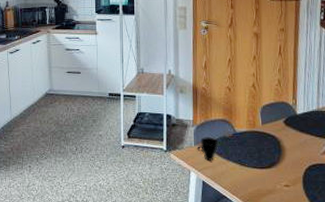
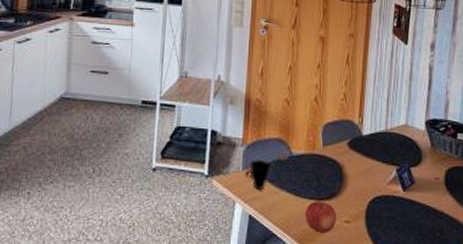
fruit: none [250,169,277,195] -> present [305,201,336,234]

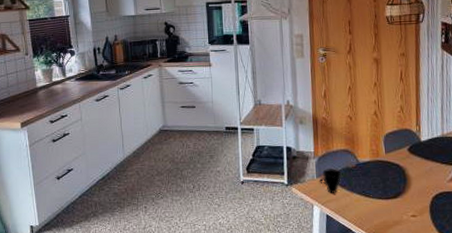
fruit: present [305,201,336,234] -> none [375,200,404,227]

